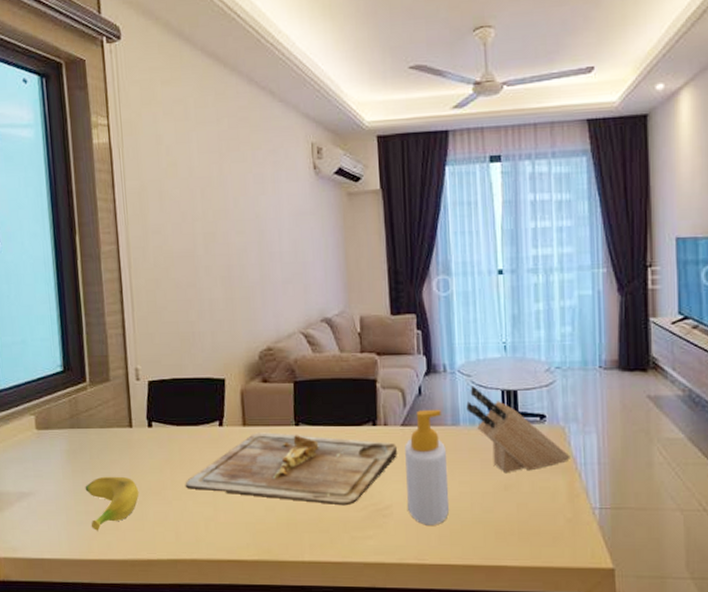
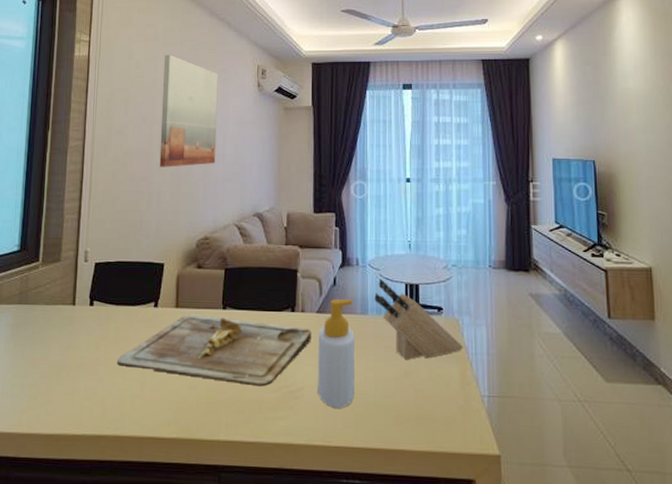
banana: present [85,476,139,531] -> none [23,351,74,404]
wall art: none [199,135,272,271] -> present [159,54,218,167]

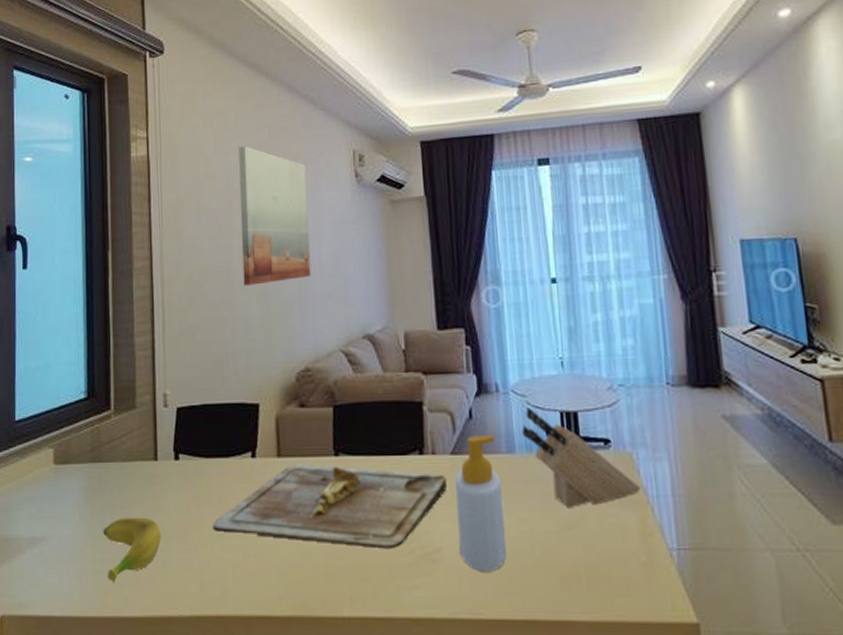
banana: none [23,351,74,404] -> present [103,517,162,582]

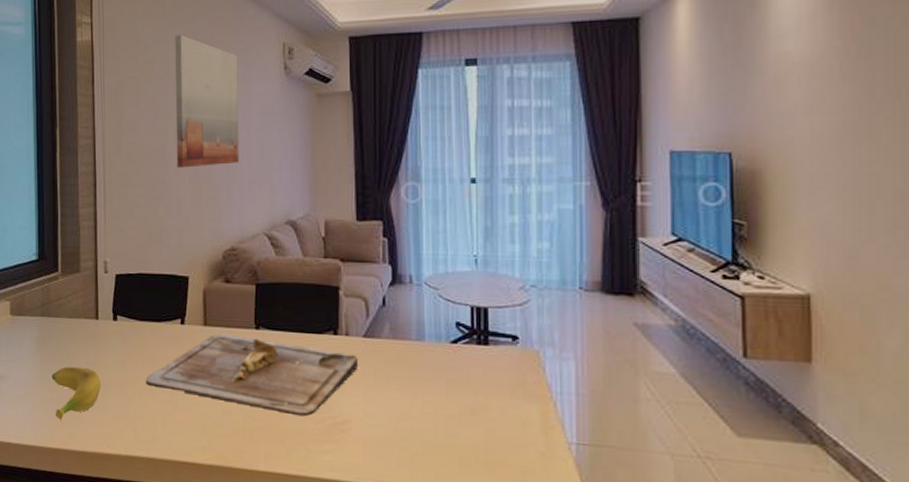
soap bottle: present [455,434,507,572] -> none [366,321,412,446]
knife block: present [522,407,641,509] -> none [432,300,545,397]

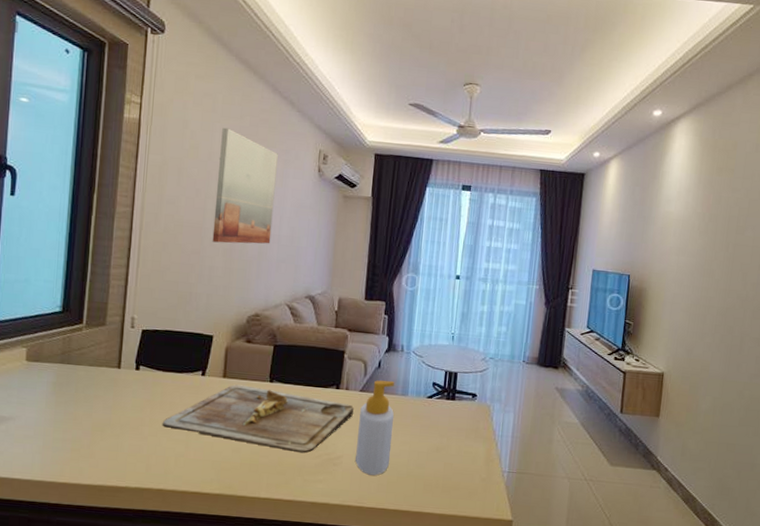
banana: present [52,366,102,420] -> none [66,409,118,457]
soap bottle: none [366,321,412,446] -> present [355,380,395,476]

